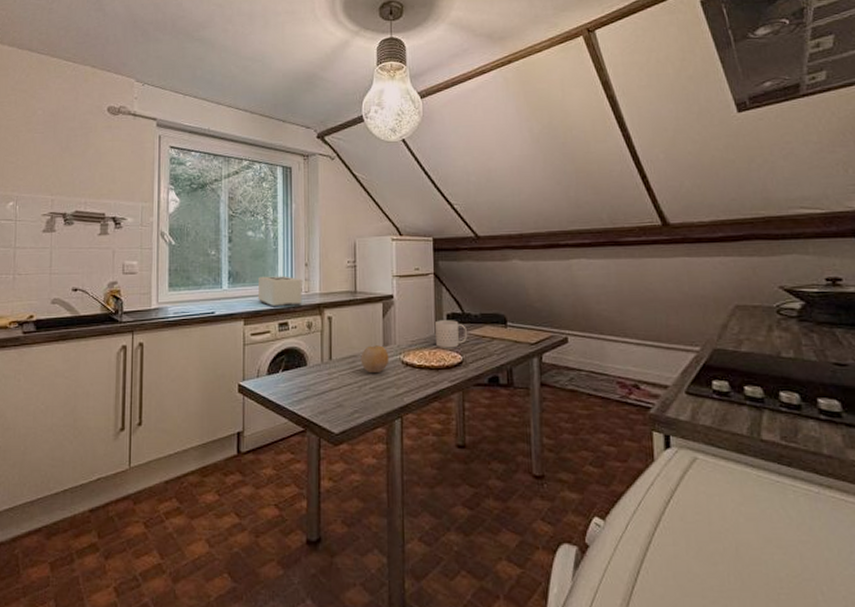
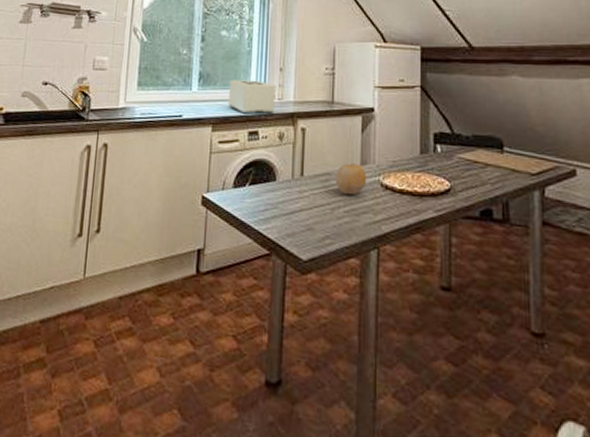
mug: present [435,320,467,348] -> none [421,140,456,173]

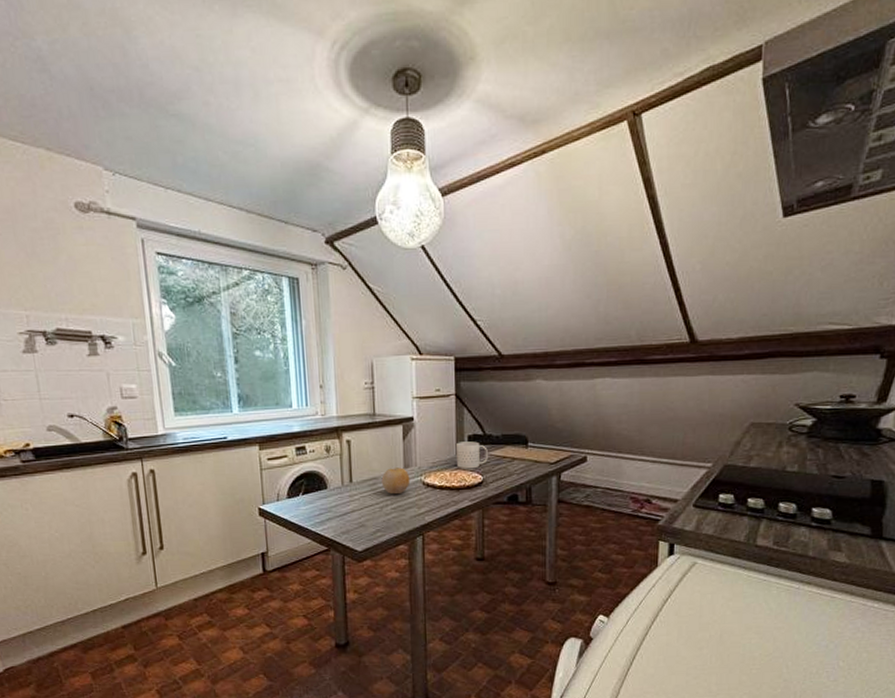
toaster: present [229,80,276,115] -> none [271,398,319,433]
mug: none [421,140,456,173] -> present [457,441,488,469]

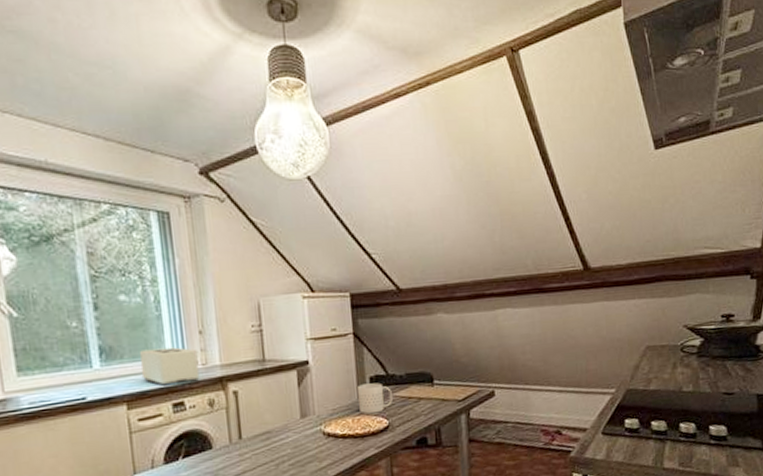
toaster: none [271,398,319,433] -> present [140,347,200,387]
fruit: present [381,467,410,495] -> none [275,417,309,449]

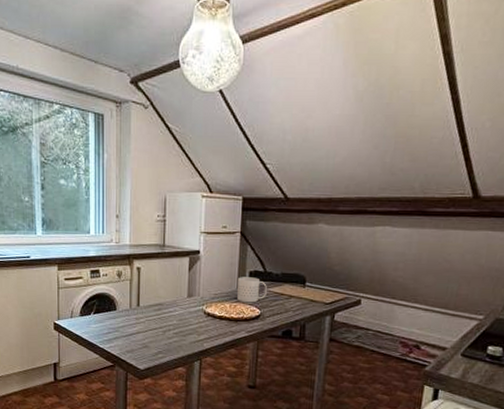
toaster: present [140,347,200,387] -> none [71,225,113,257]

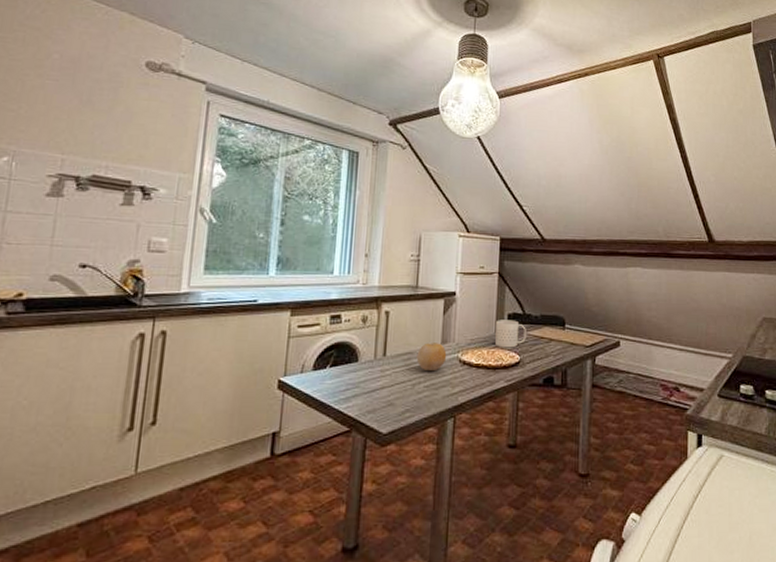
fruit: none [166,296,193,321] -> present [416,343,447,372]

